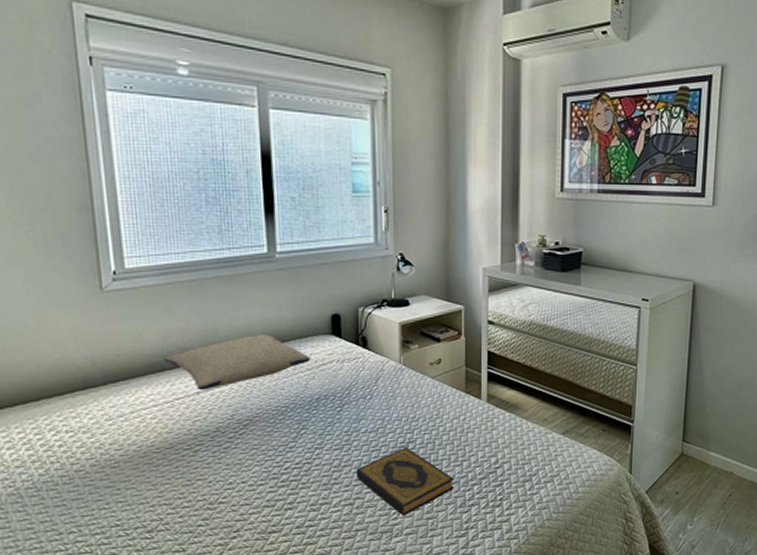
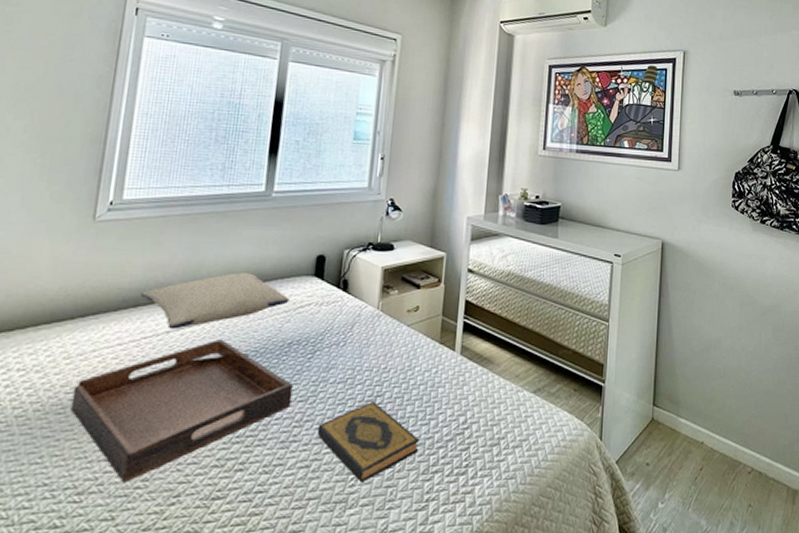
serving tray: none [122,397,328,522] -> present [70,339,293,483]

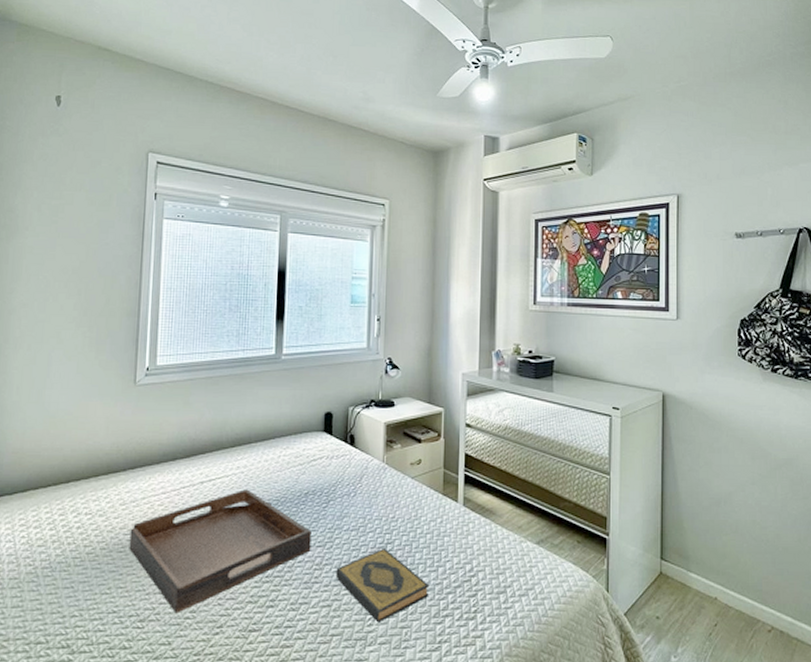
pillow: present [140,273,290,330] -> none [177,429,303,480]

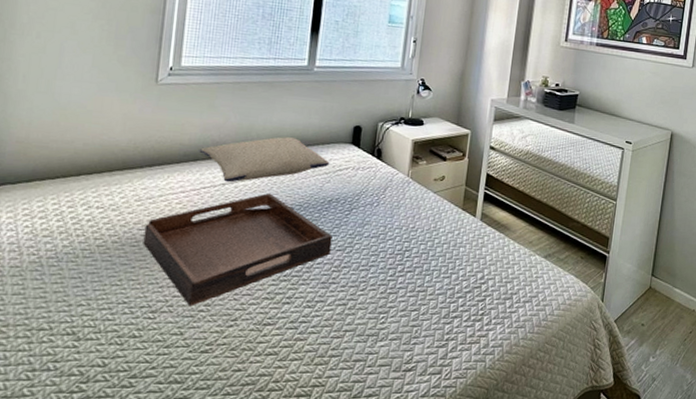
pillow: none [177,429,303,480] -> present [199,137,330,183]
hardback book: present [335,549,430,623] -> none [353,255,442,321]

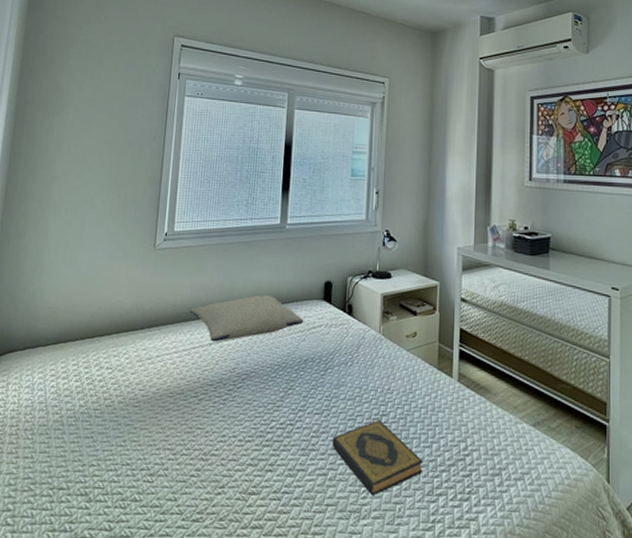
serving tray: present [143,193,333,306] -> none [143,353,310,471]
hardback book: none [353,255,442,321] -> present [332,420,424,496]

